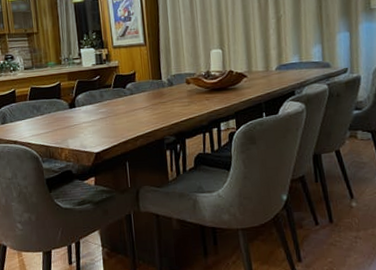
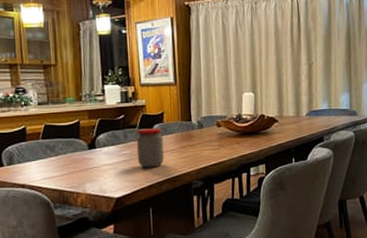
jar: none [111,87,138,125] -> present [136,128,164,168]

